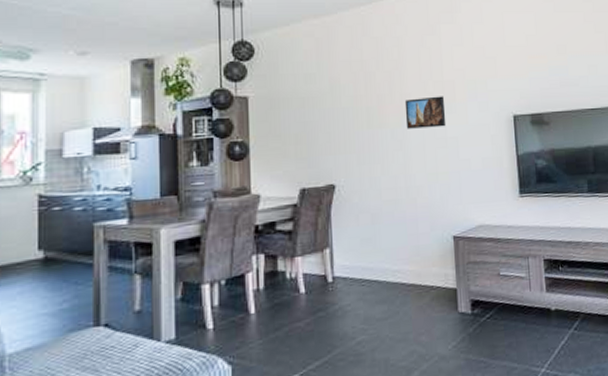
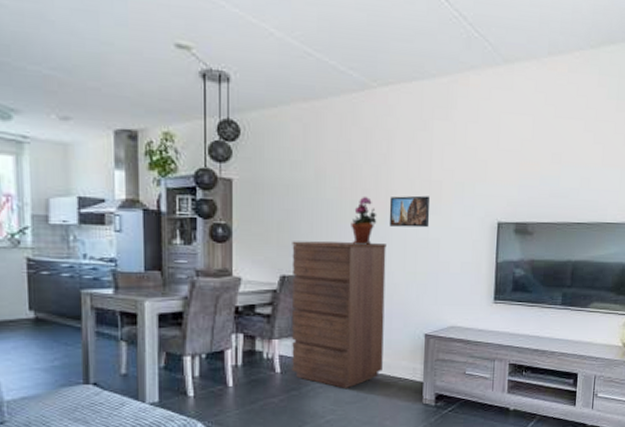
dresser: none [310,147,413,304] -> present [291,240,387,388]
potted plant: none [368,101,394,150] -> present [351,196,377,245]

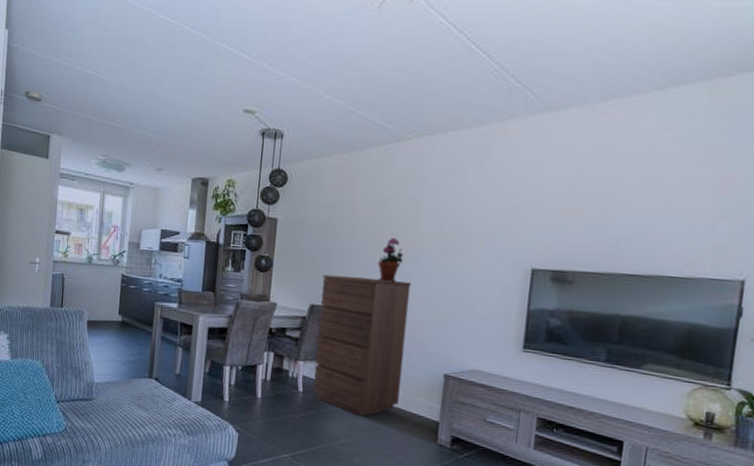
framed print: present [389,195,430,228] -> none [415,238,458,270]

